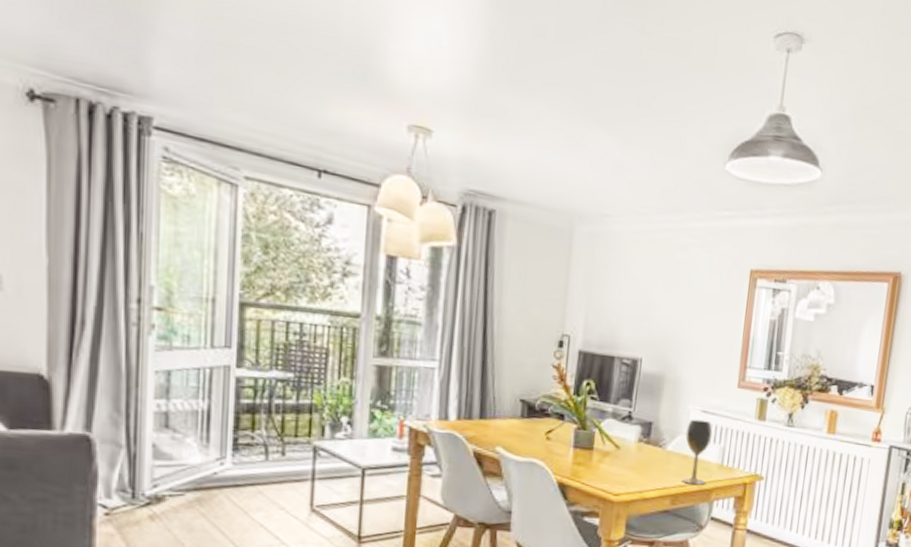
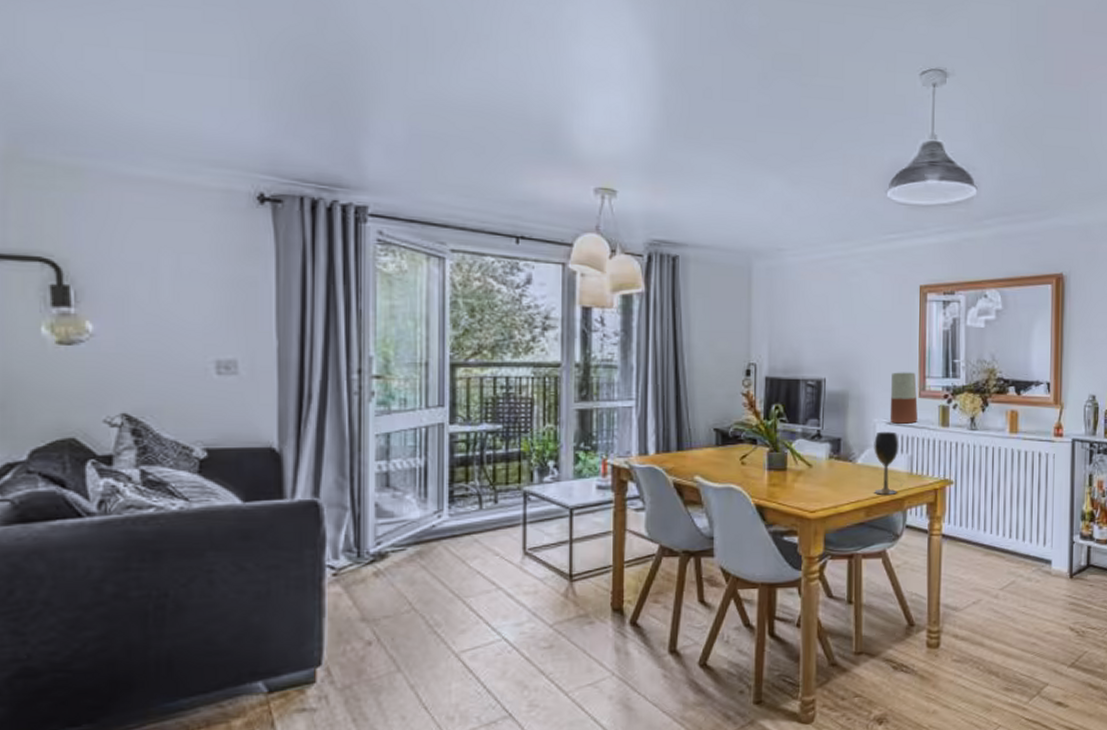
vase: none [705,359,737,414] -> present [890,372,918,424]

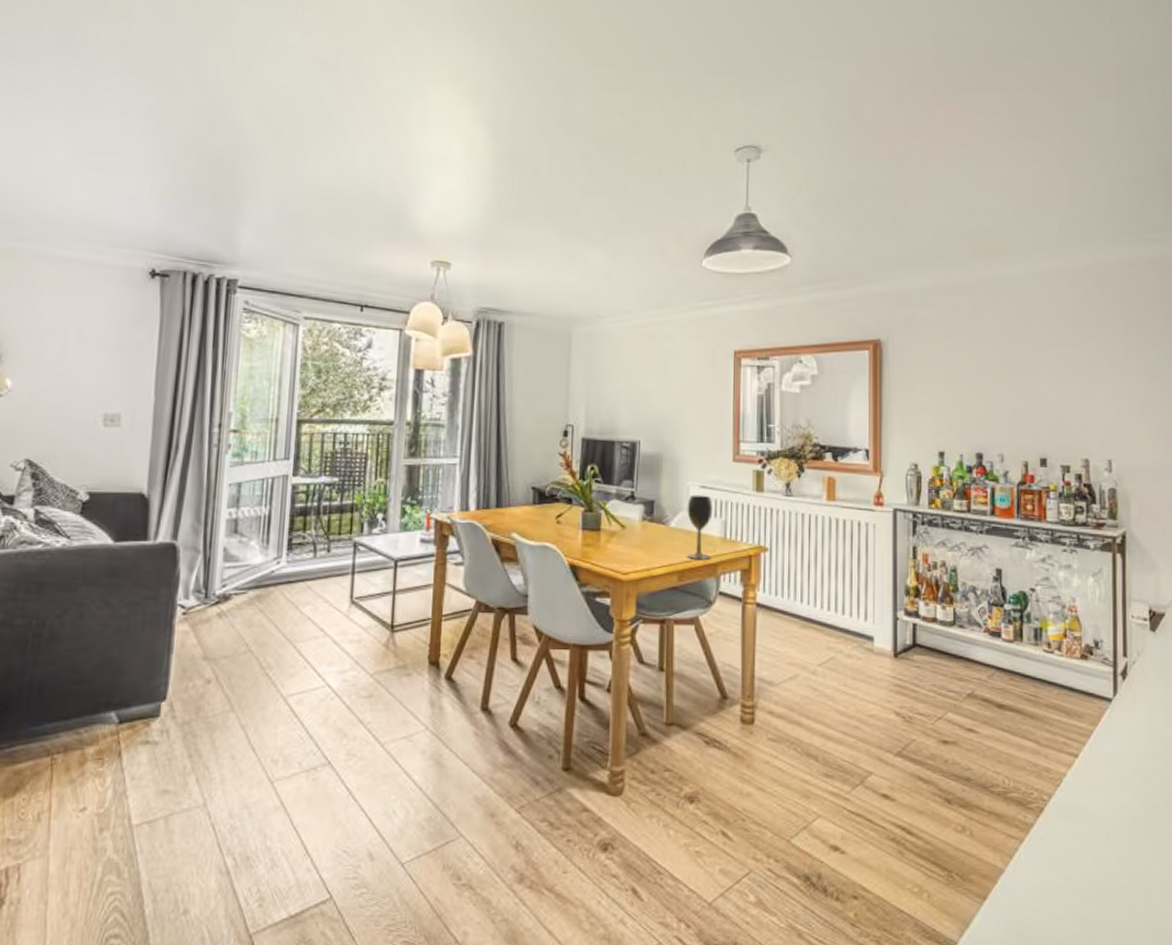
vase: present [890,372,918,424] -> none [703,435,732,488]

